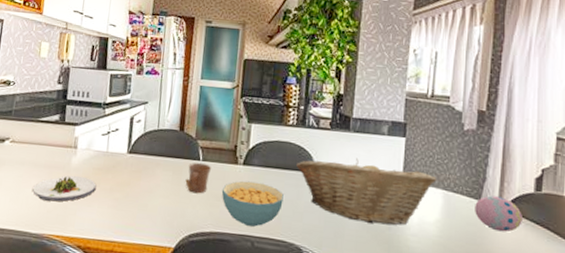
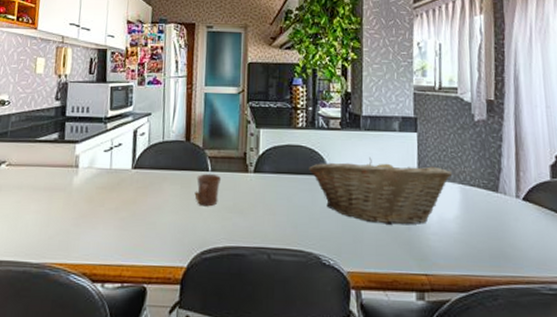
salad plate: present [31,175,97,202] -> none [31,196,101,227]
cereal bowl: present [221,181,284,227] -> none [233,189,298,238]
decorative egg: present [475,195,522,232] -> none [493,186,542,224]

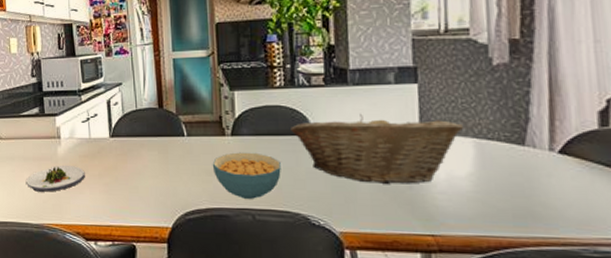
salad plate: none [31,196,101,227] -> present [25,165,85,192]
mug: present [194,173,221,207] -> none [172,138,197,171]
cereal bowl: none [233,189,298,238] -> present [212,152,281,199]

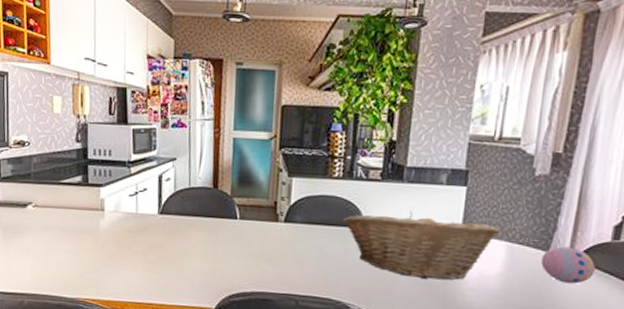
salad plate: present [25,165,85,192] -> none [61,239,129,266]
cereal bowl: present [212,152,281,199] -> none [262,239,329,286]
decorative egg: none [518,138,586,180] -> present [541,246,595,284]

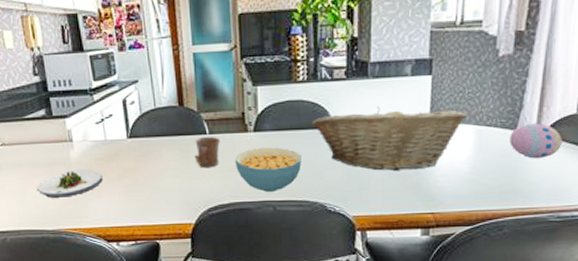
salad plate: none [61,239,129,266] -> present [36,168,103,198]
mug: none [222,221,249,254] -> present [194,136,220,168]
cereal bowl: none [262,239,329,286] -> present [234,147,302,192]

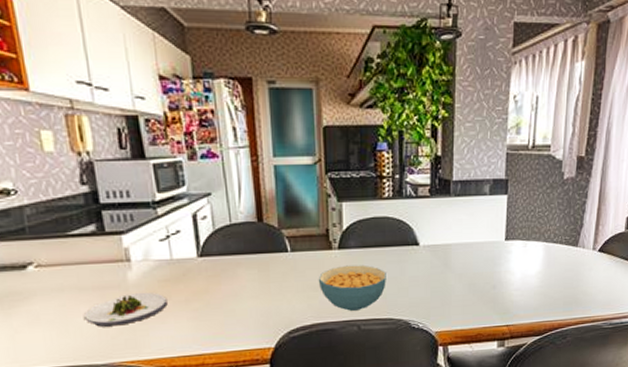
mug: present [194,136,220,168] -> none [274,254,302,288]
fruit basket: present [312,105,468,170] -> none [397,223,538,286]
decorative egg: present [510,123,562,159] -> none [572,240,614,272]

